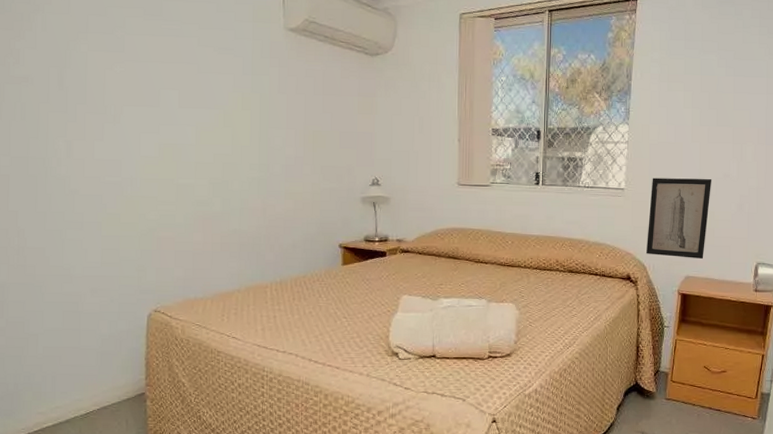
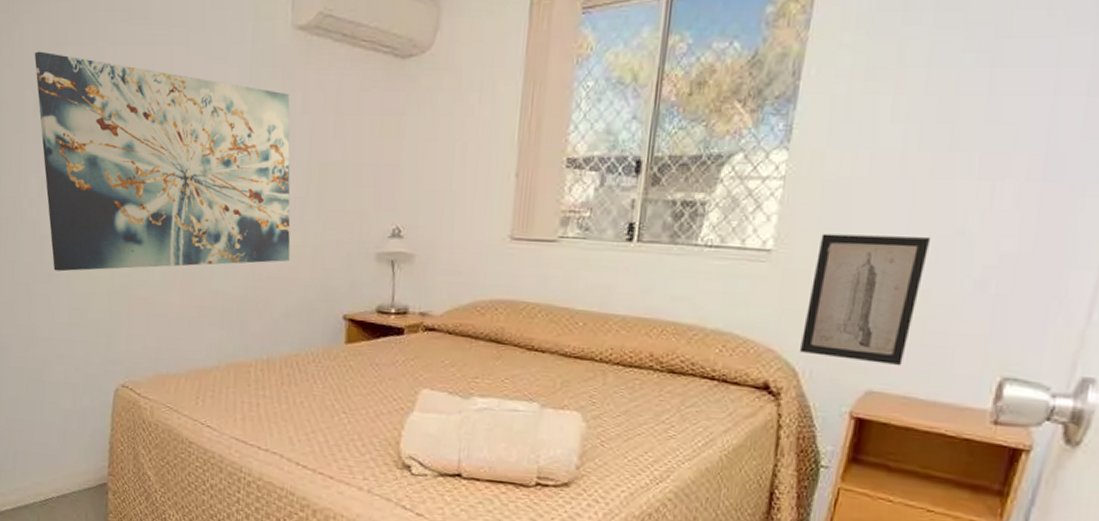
wall art: none [56,37,294,219] -> present [34,51,291,272]

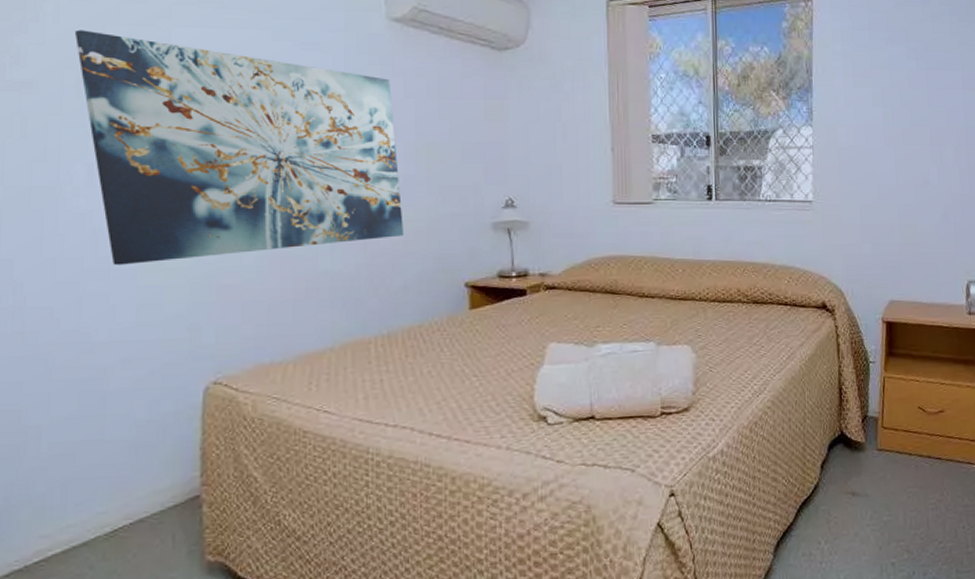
wall art: present [799,233,932,367] -> none [842,187,911,280]

